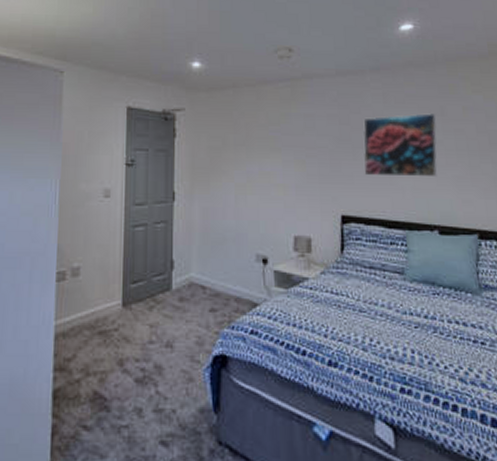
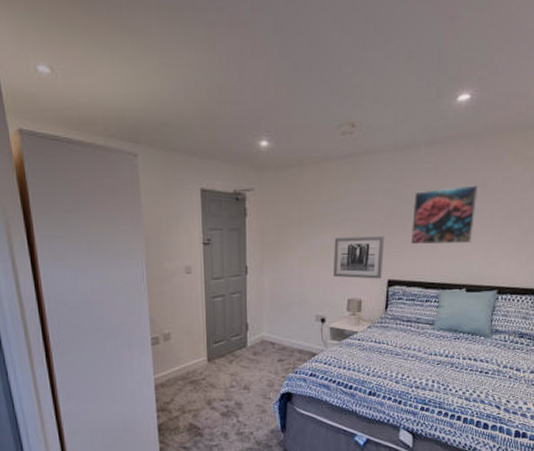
wall art: none [274,164,334,214] -> present [333,236,385,279]

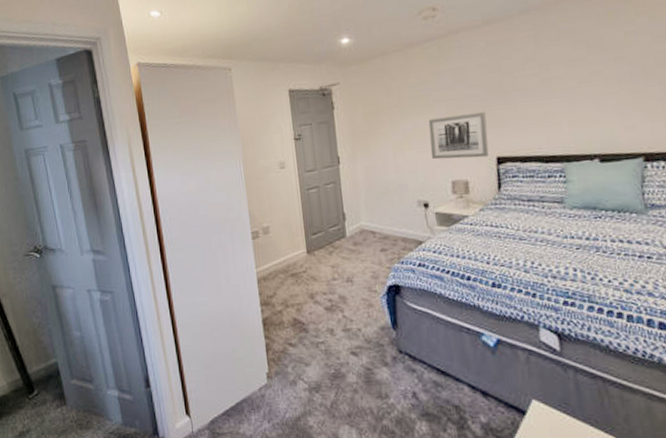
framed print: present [410,185,479,245] -> none [514,45,597,118]

